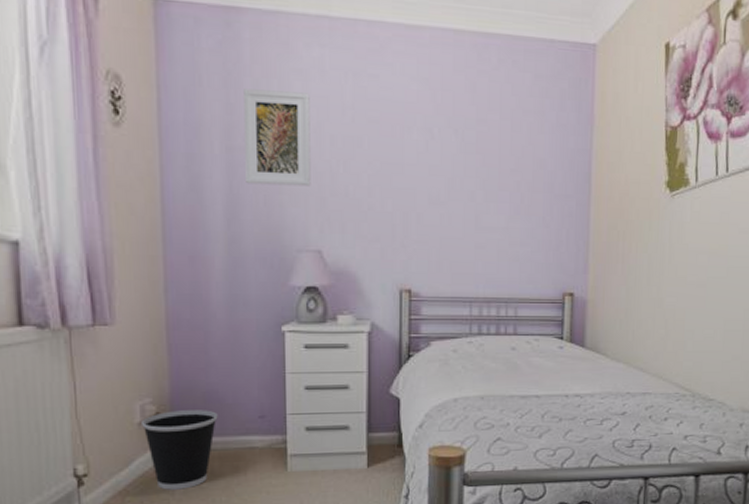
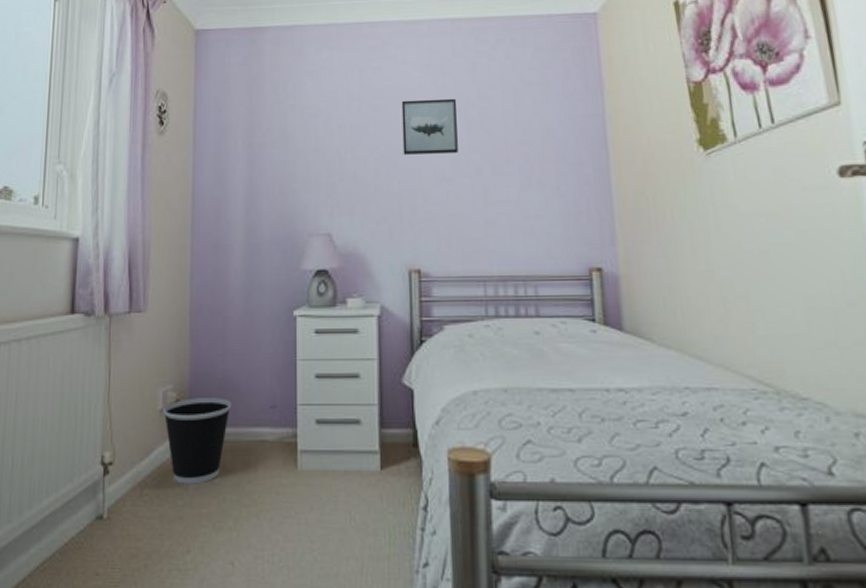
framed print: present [244,88,311,187] -> none [264,90,321,175]
wall art: none [398,115,455,176] -> present [401,98,458,155]

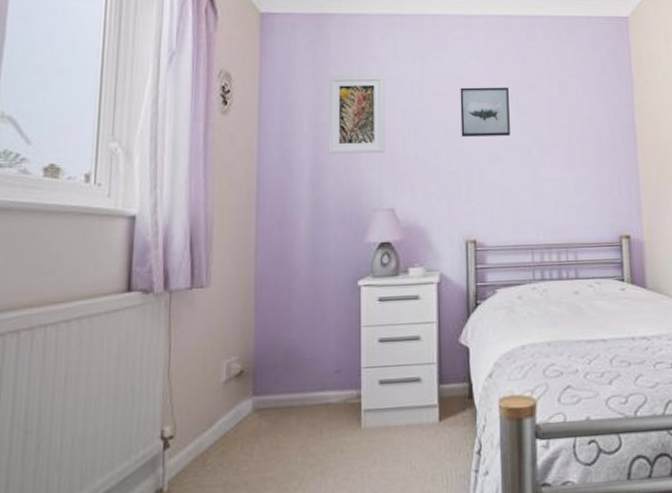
wastebasket: present [163,398,232,484] -> none [227,366,297,451]
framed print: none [264,90,321,175] -> present [329,75,385,155]

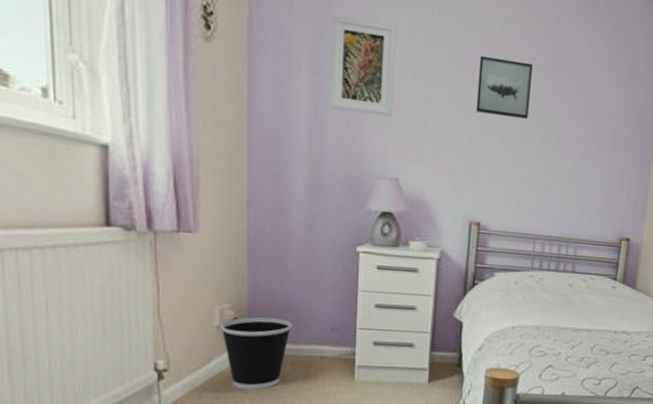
wastebasket: none [227,366,297,451] -> present [220,317,292,390]

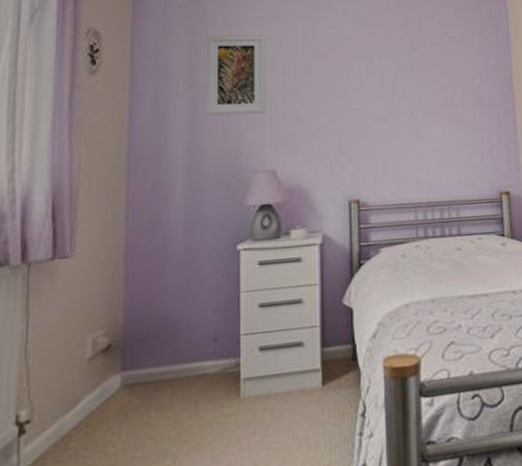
wastebasket: present [220,317,292,390] -> none [92,337,171,431]
wall art: present [476,55,534,119] -> none [342,48,393,97]

